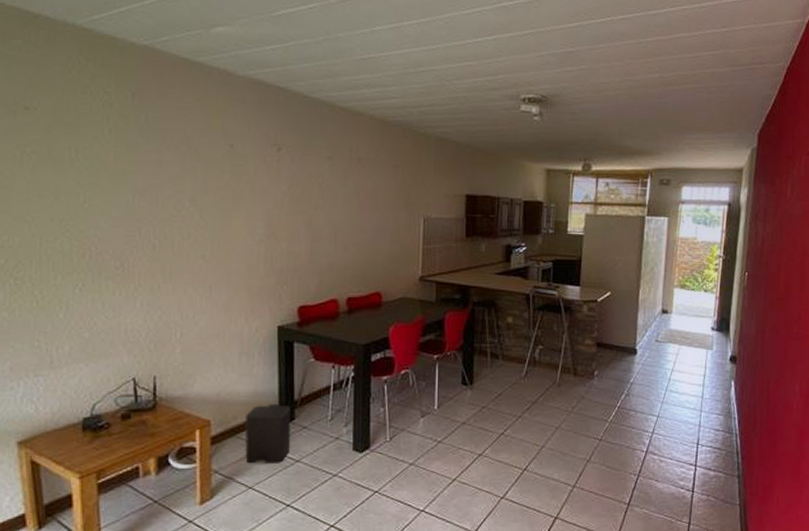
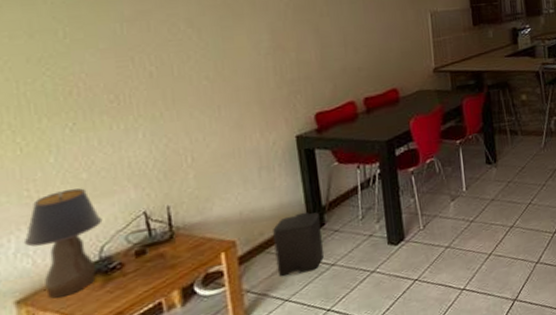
table lamp: none [30,346,97,445] -> present [23,188,103,299]

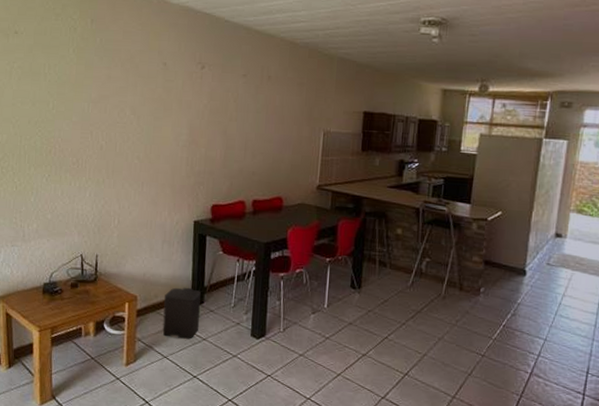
table lamp: present [23,188,103,299] -> none [8,224,55,303]

